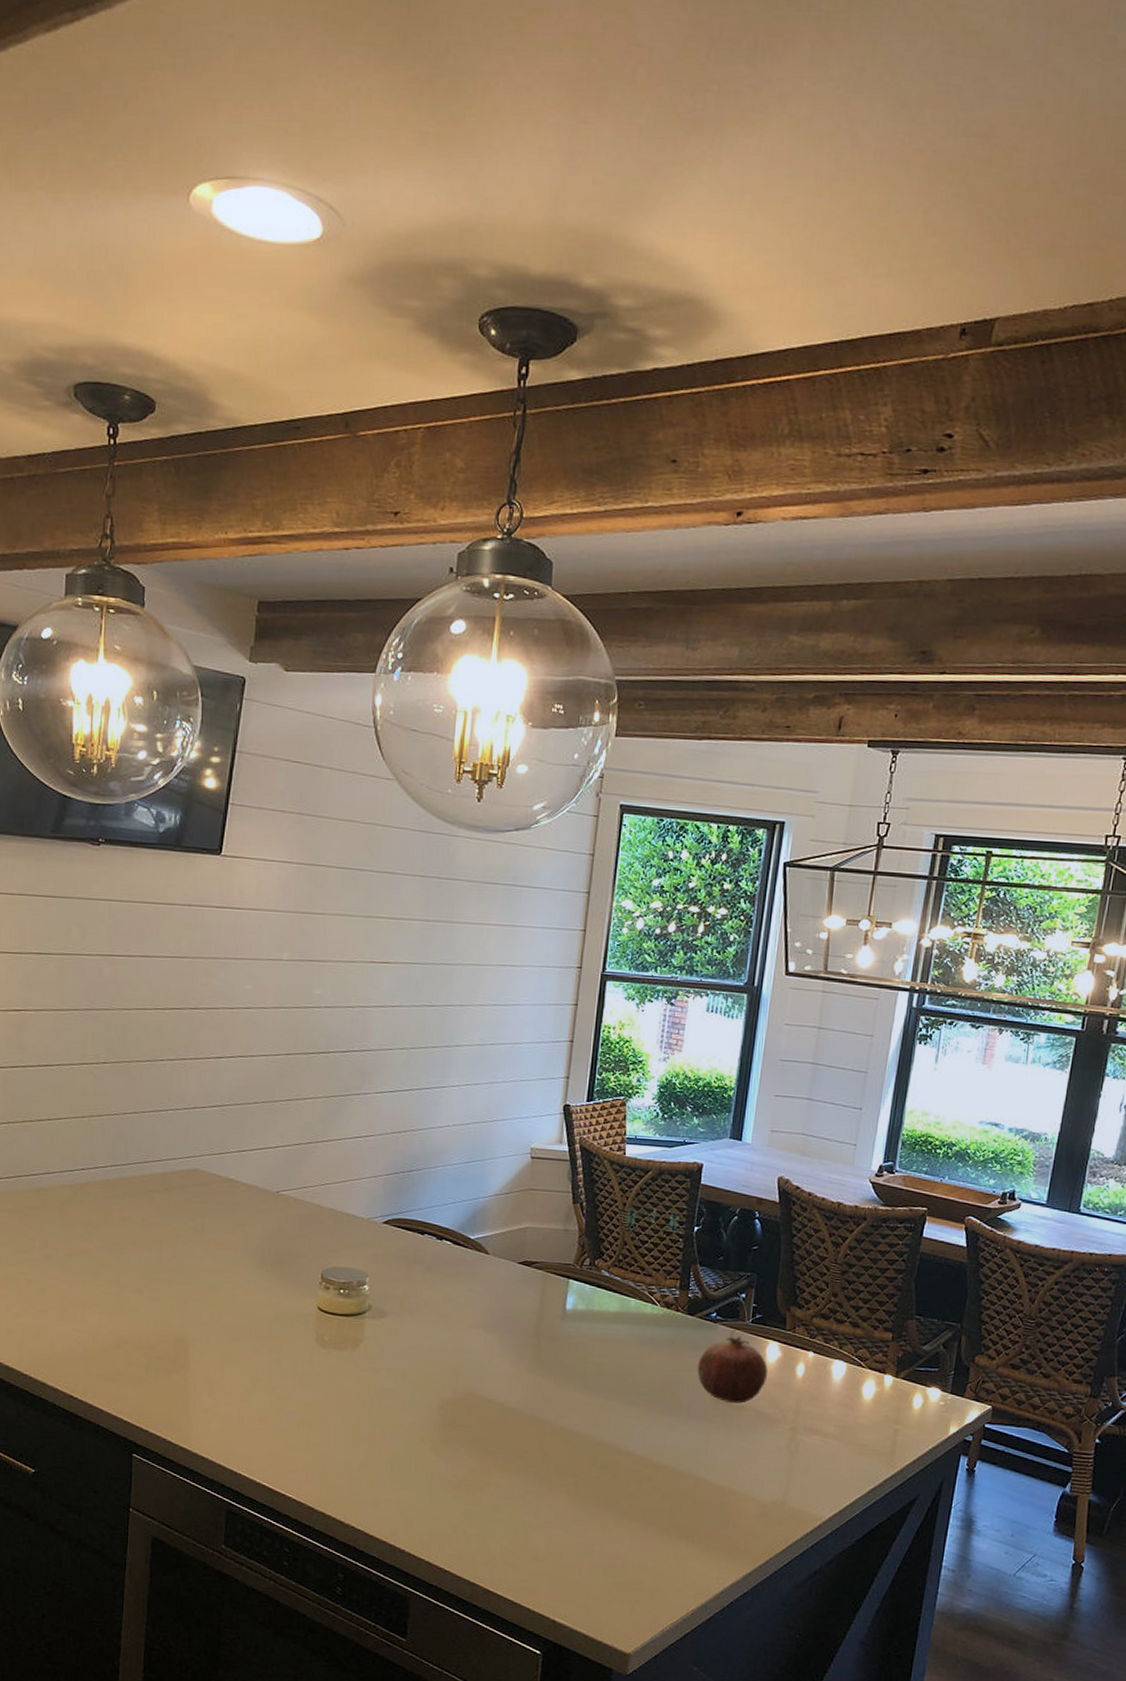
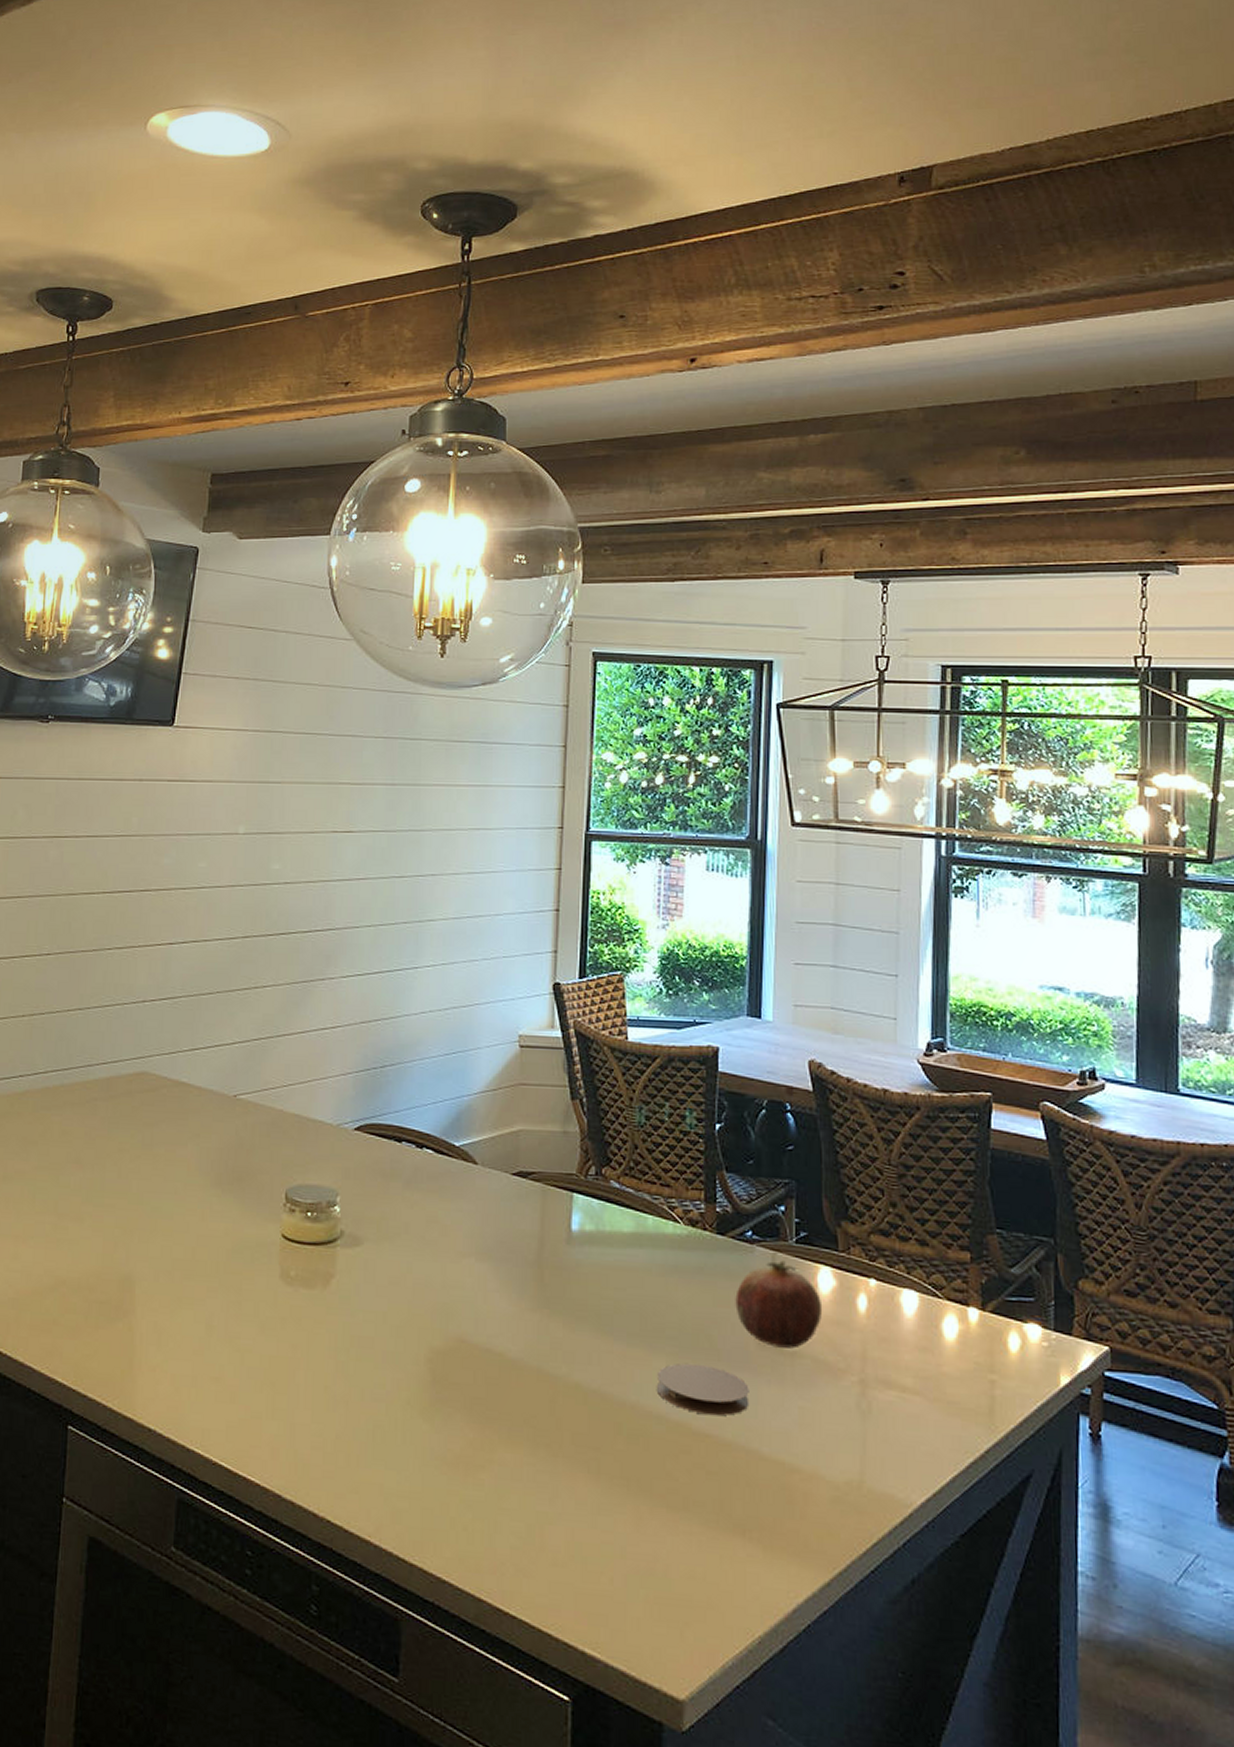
coaster: none [627,1413,703,1453] -> present [656,1363,750,1416]

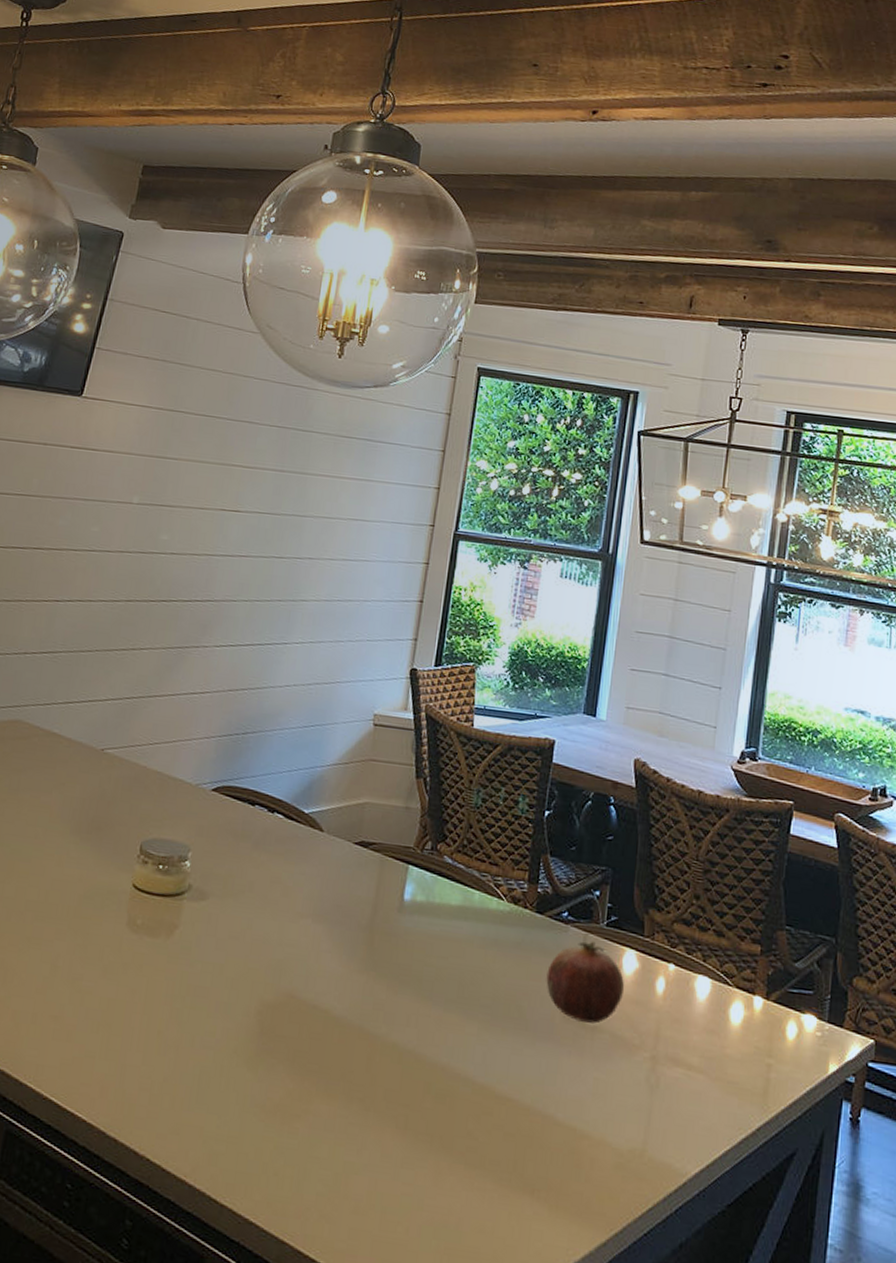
coaster: present [656,1363,750,1416] -> none [466,1030,551,1082]

